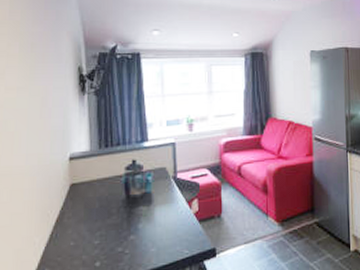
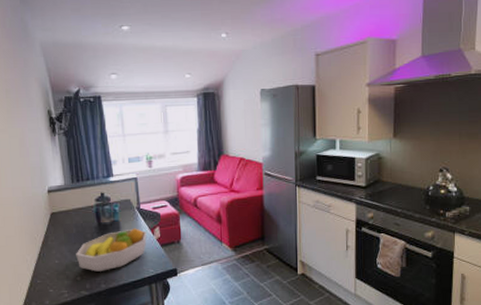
fruit bowl: none [97,201,183,255] -> present [76,228,147,272]

